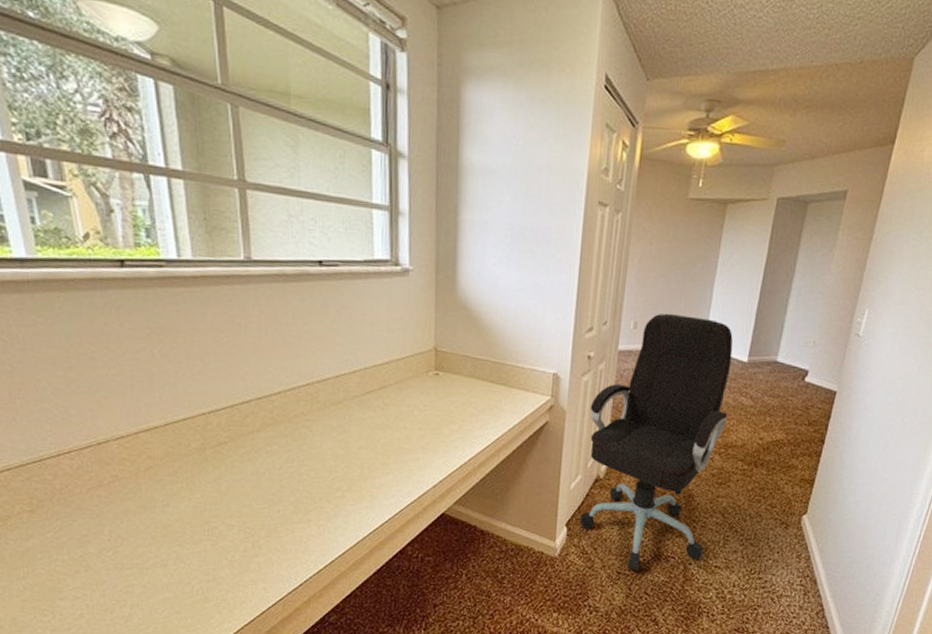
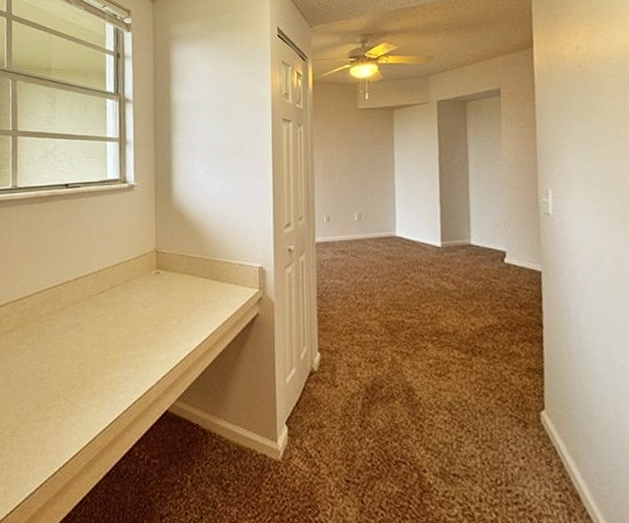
office chair: present [579,313,733,571] -> none [296,206,438,479]

